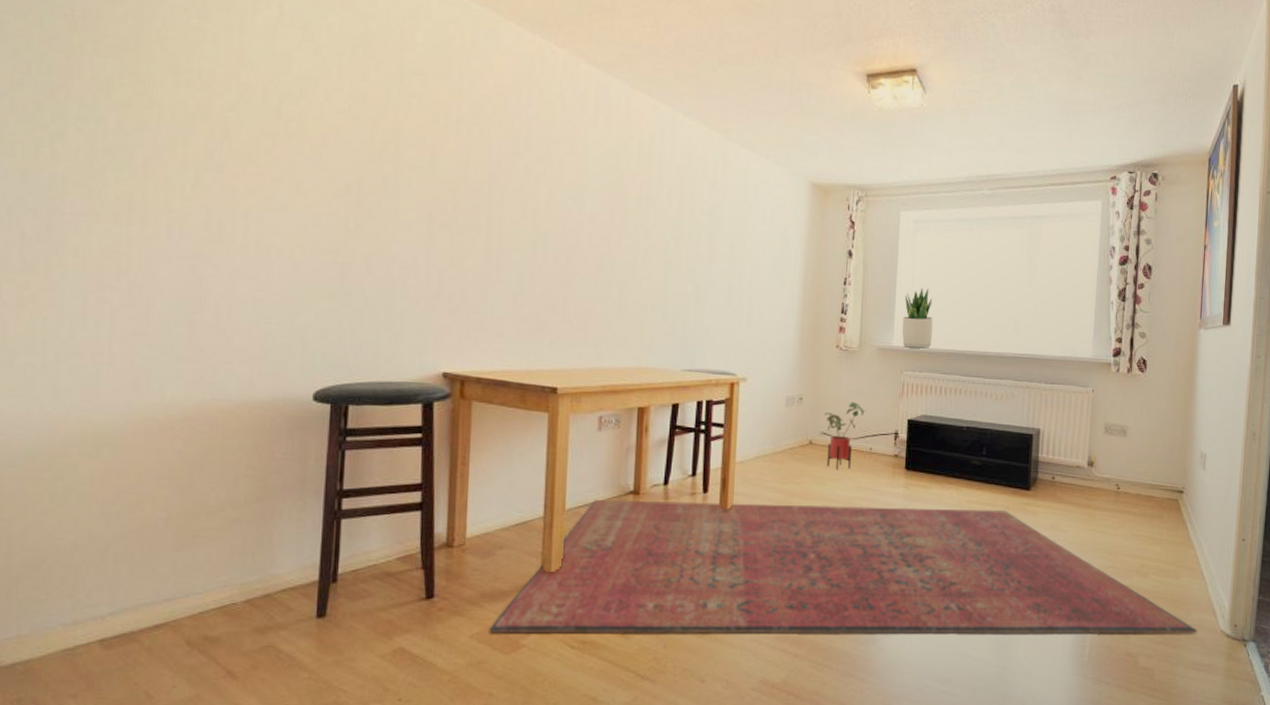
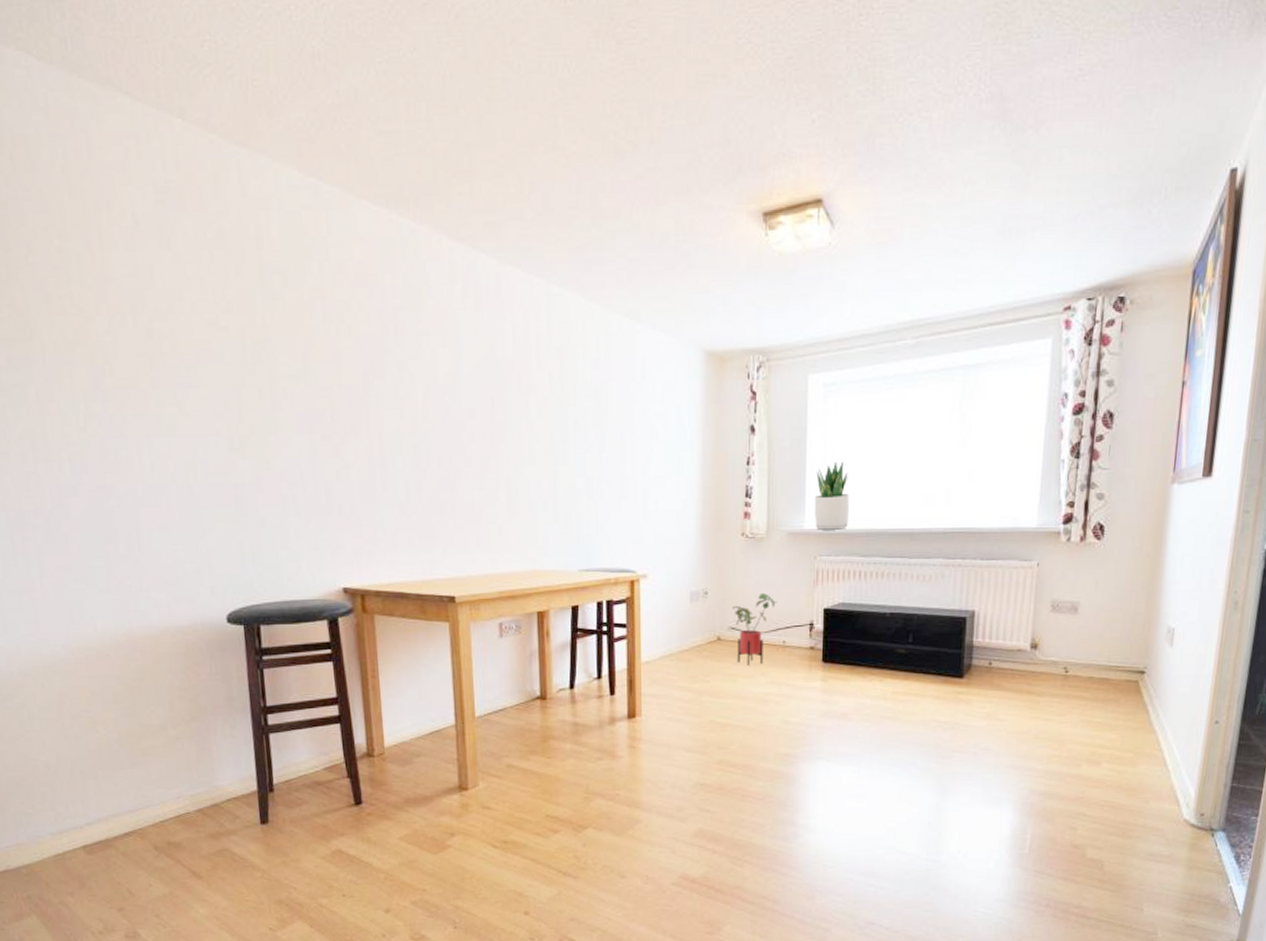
rug: present [489,500,1198,635] -> none [416,700,1157,836]

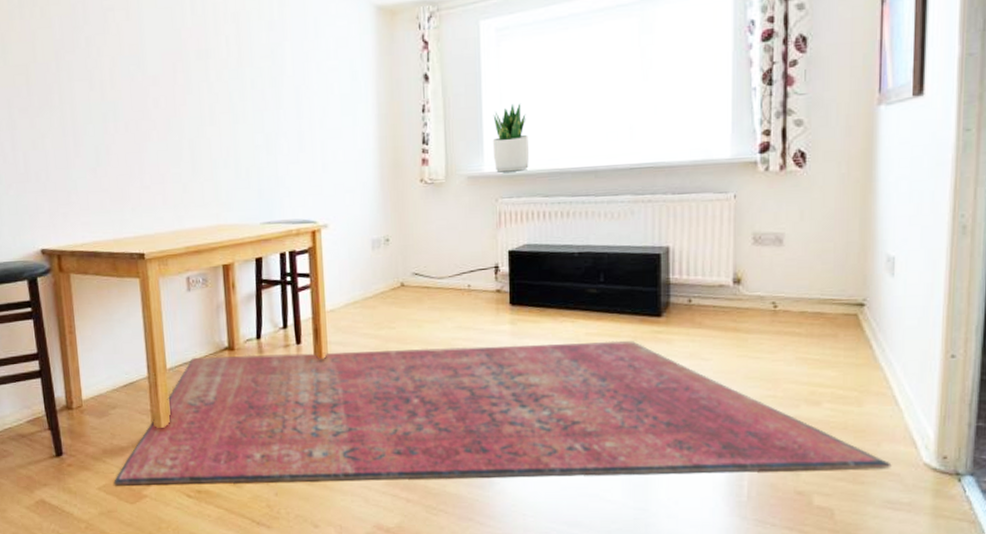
rug: none [416,700,1157,836] -> present [114,340,892,486]
house plant: present [732,592,777,665] -> none [414,237,460,310]

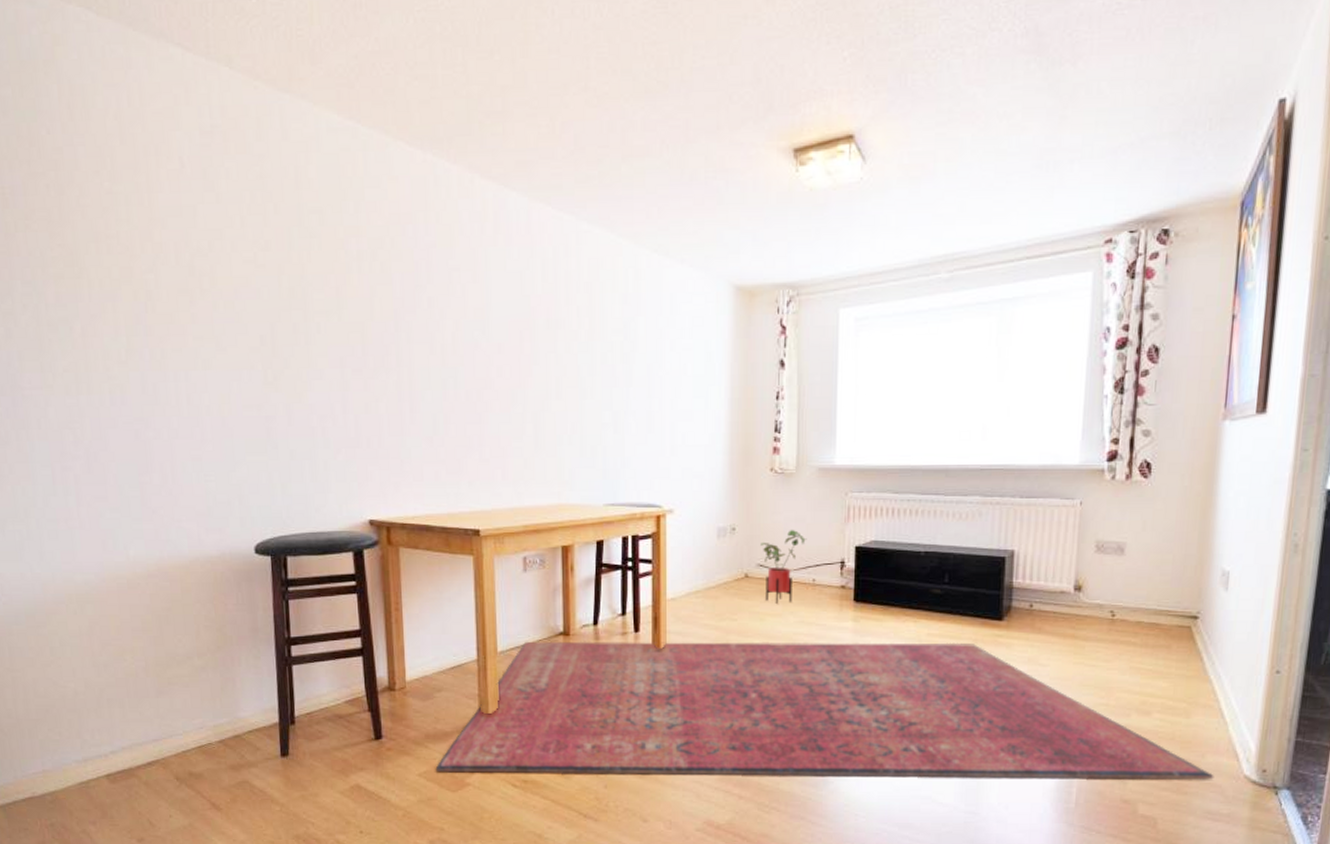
house plant: none [414,237,460,310] -> present [760,529,807,604]
planter: present [492,103,529,173] -> none [845,396,882,466]

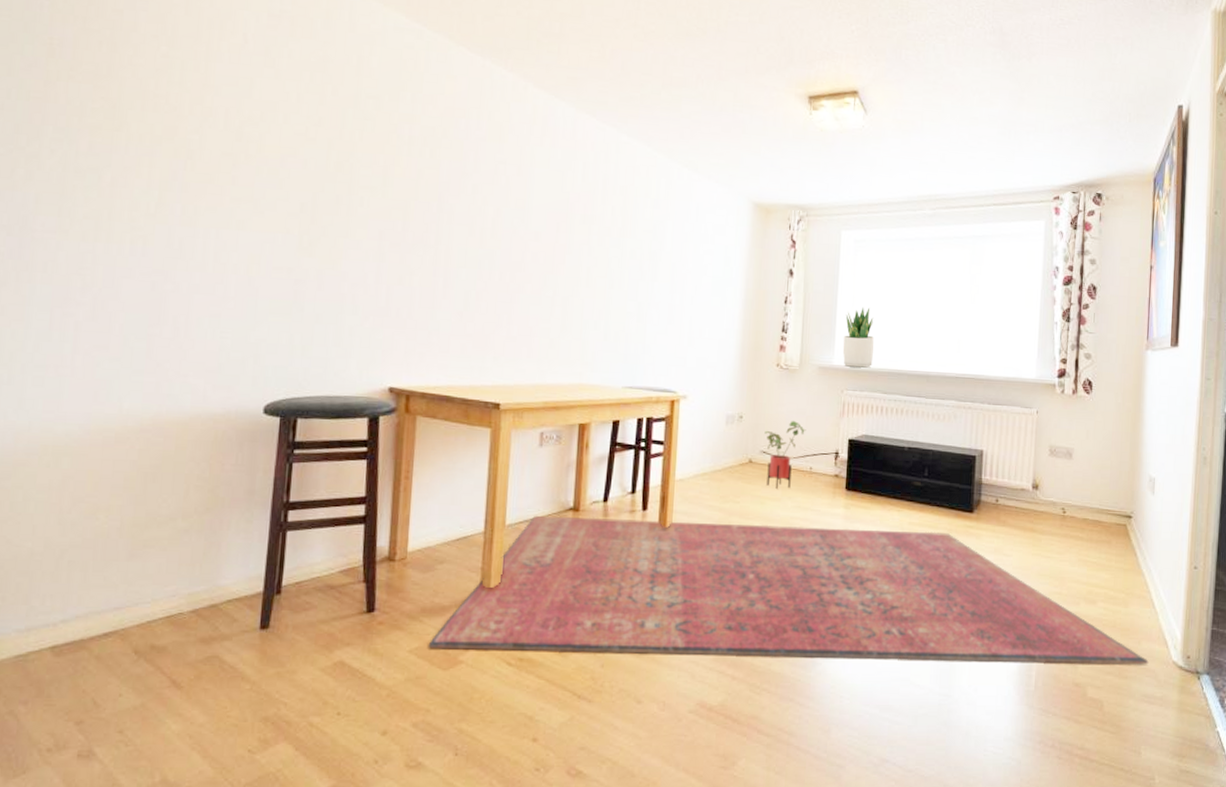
planter: none [845,396,882,466] -> present [842,307,874,368]

